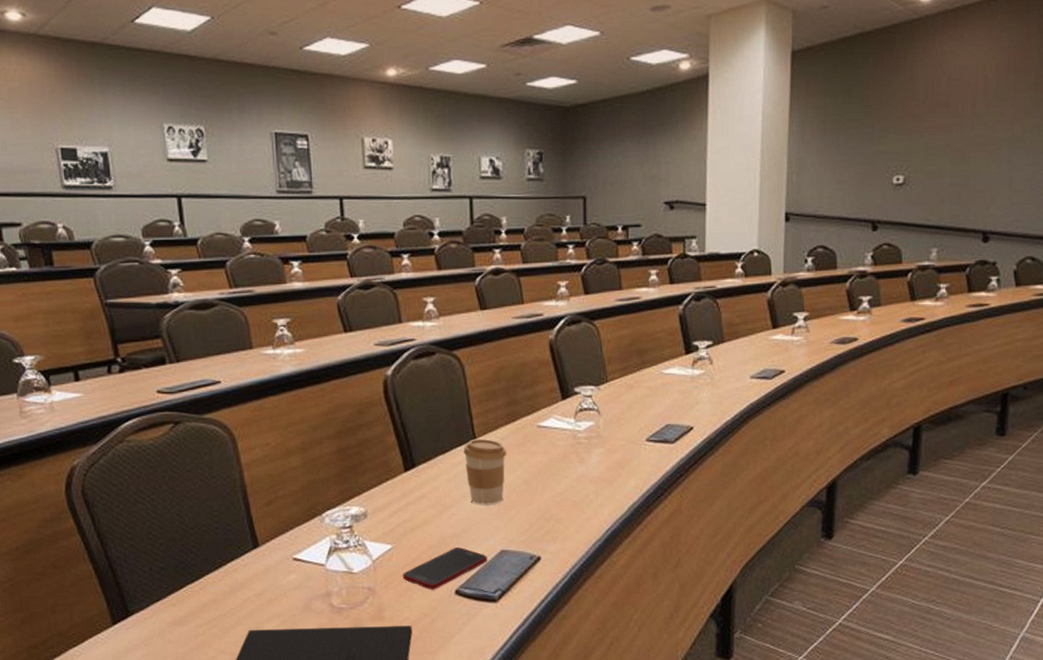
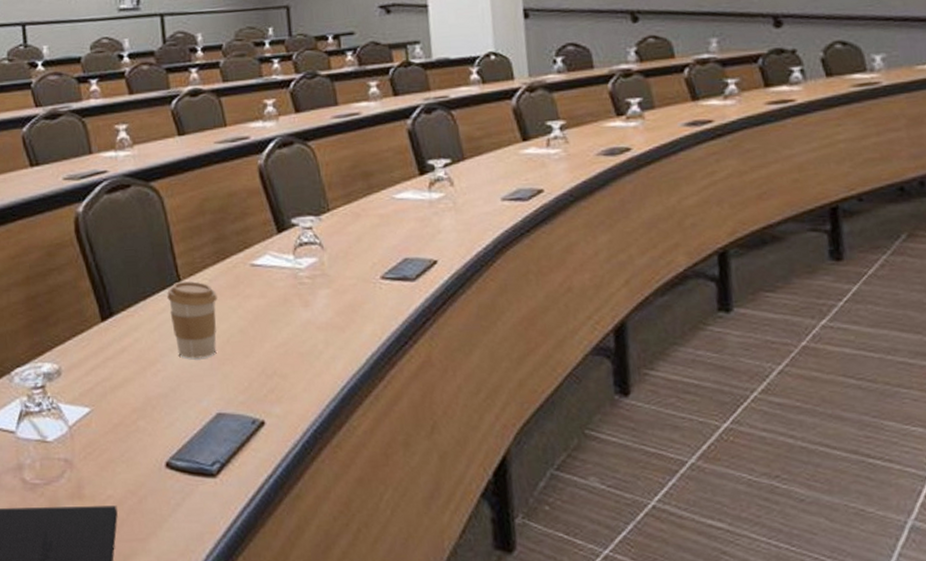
cell phone: present [402,547,487,590] -> none [103,409,201,463]

